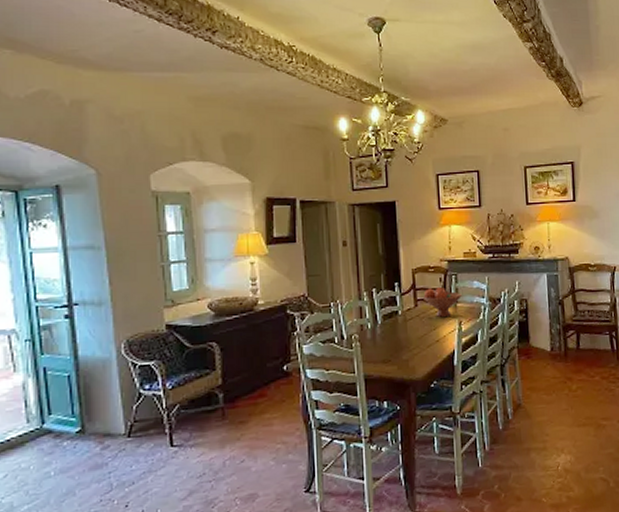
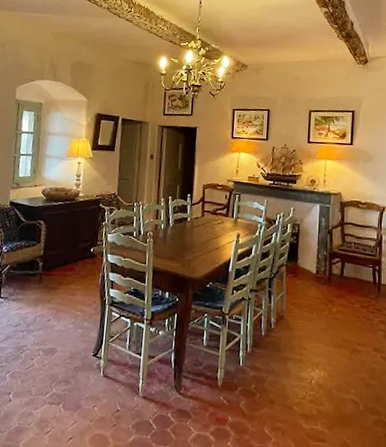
fruit bowl: present [423,286,462,318] -> none [210,202,243,230]

